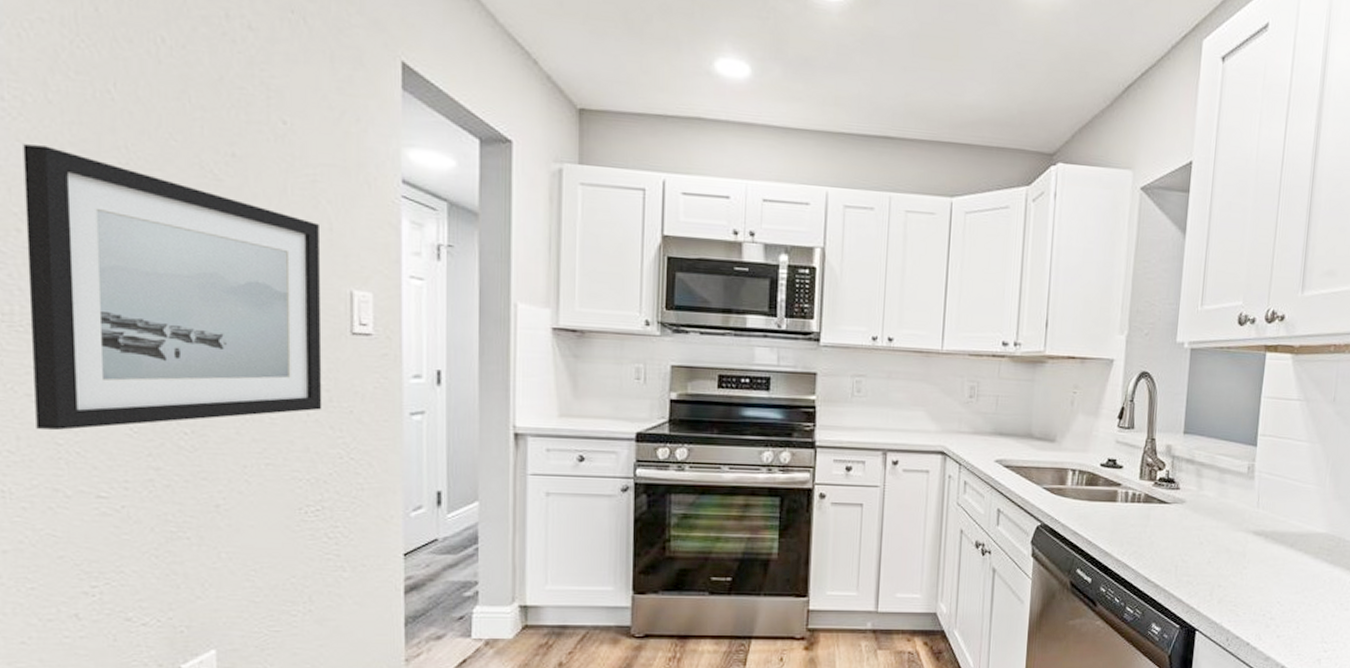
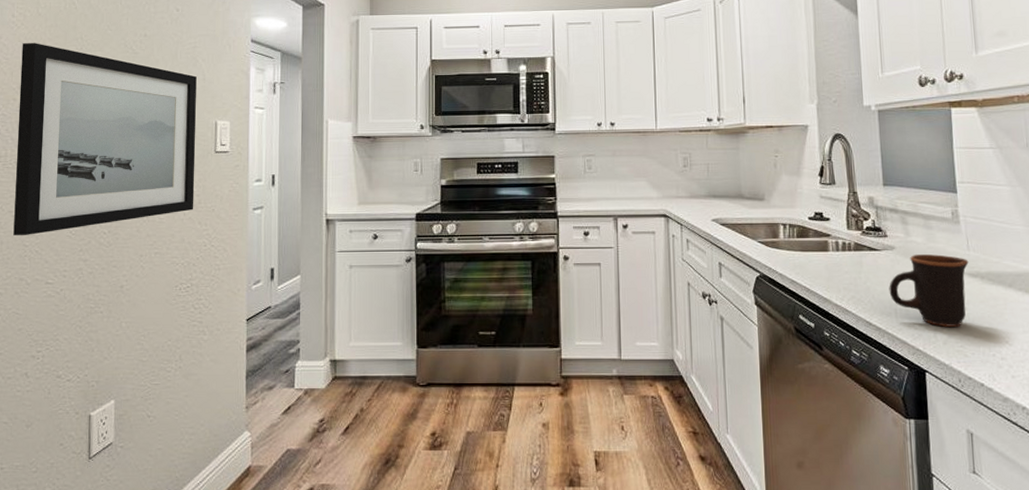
mug: none [1172,510,1256,586] -> present [889,254,969,327]

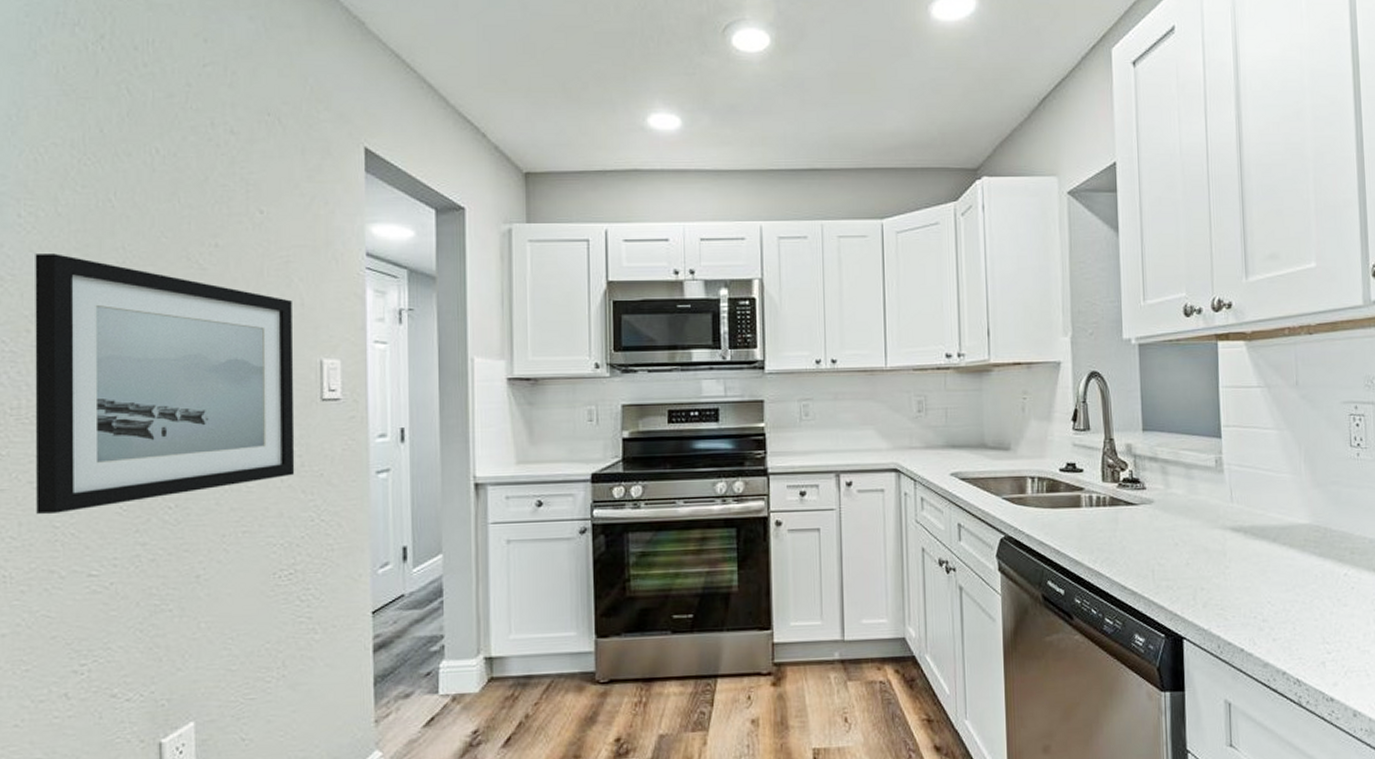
mug: present [889,254,969,327] -> none [1146,508,1232,588]

